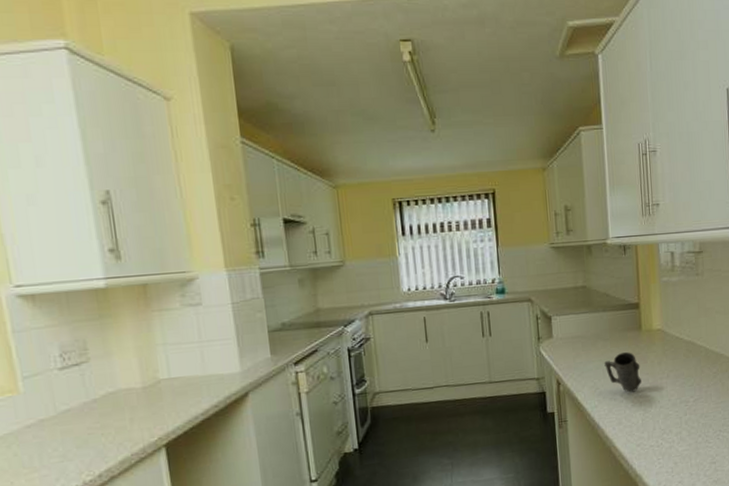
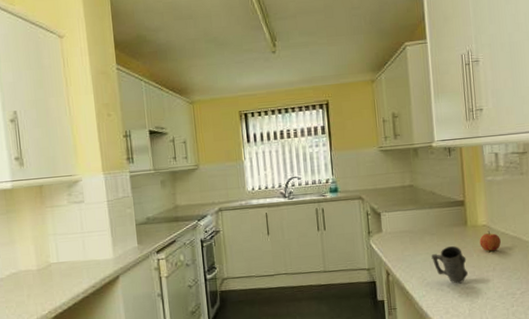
apple: none [653,336,675,358] -> present [479,231,501,252]

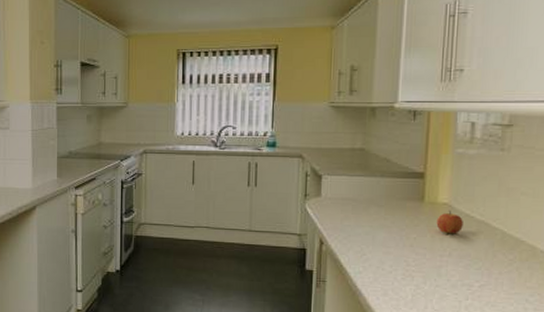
mug: present [431,245,468,284] -> none [375,221,417,265]

